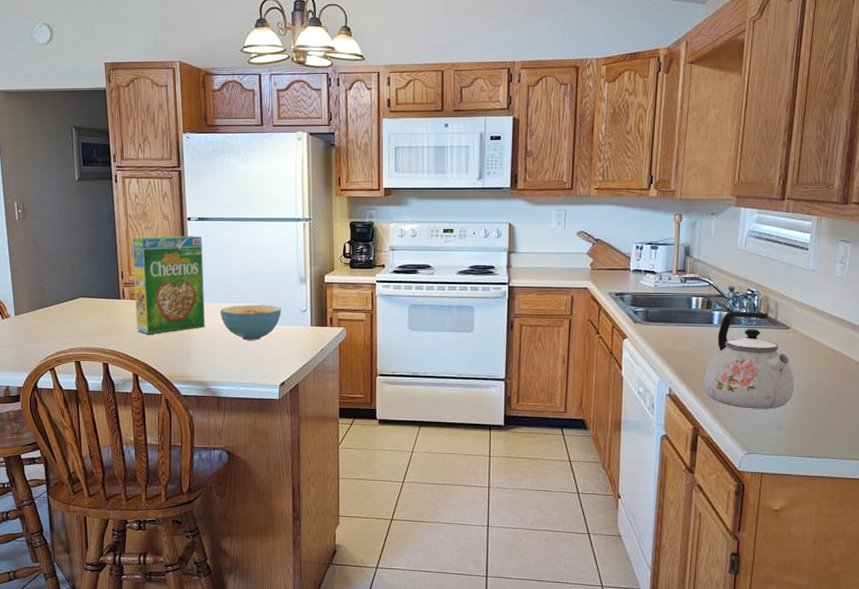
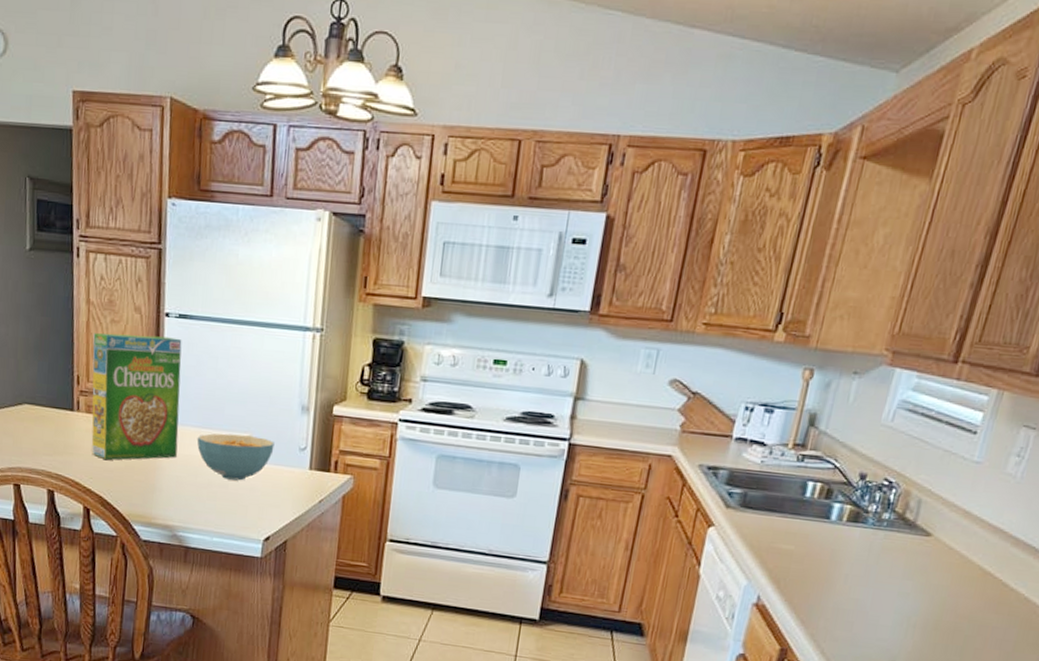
kettle: present [704,311,794,409] -> none [803,505,924,637]

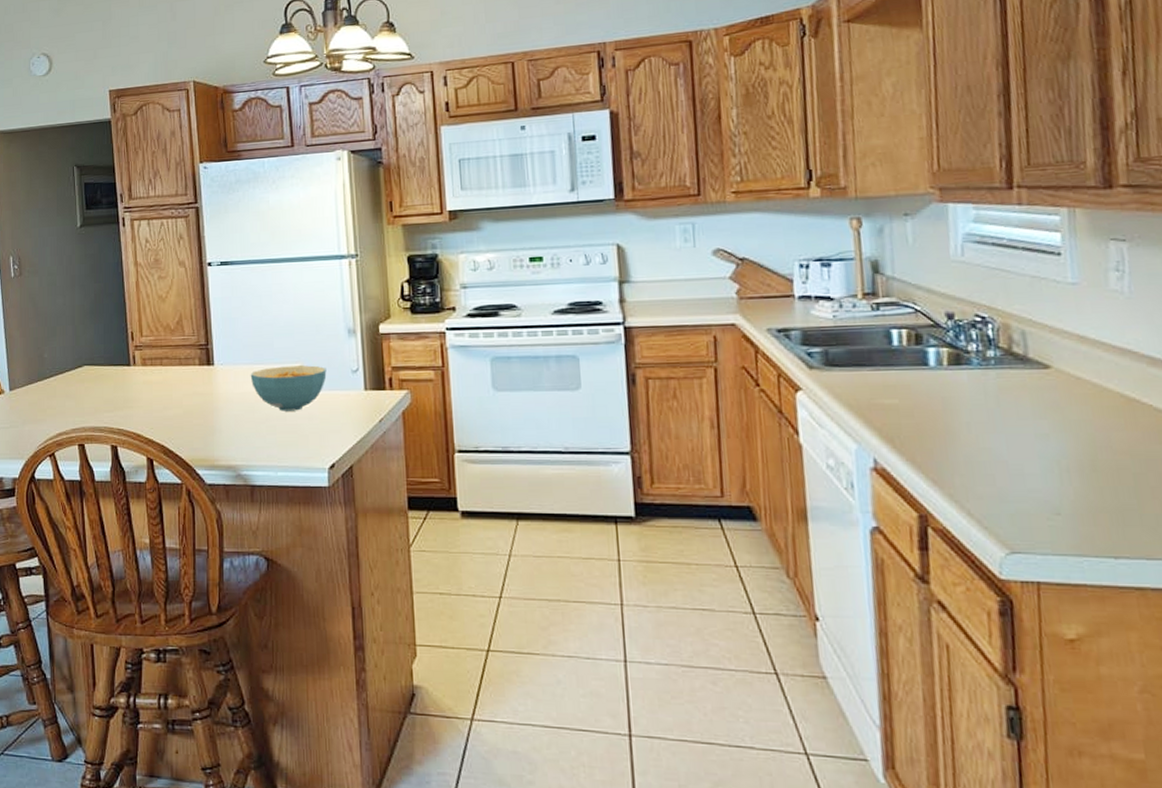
cereal box: present [91,333,182,461] -> none [143,284,232,409]

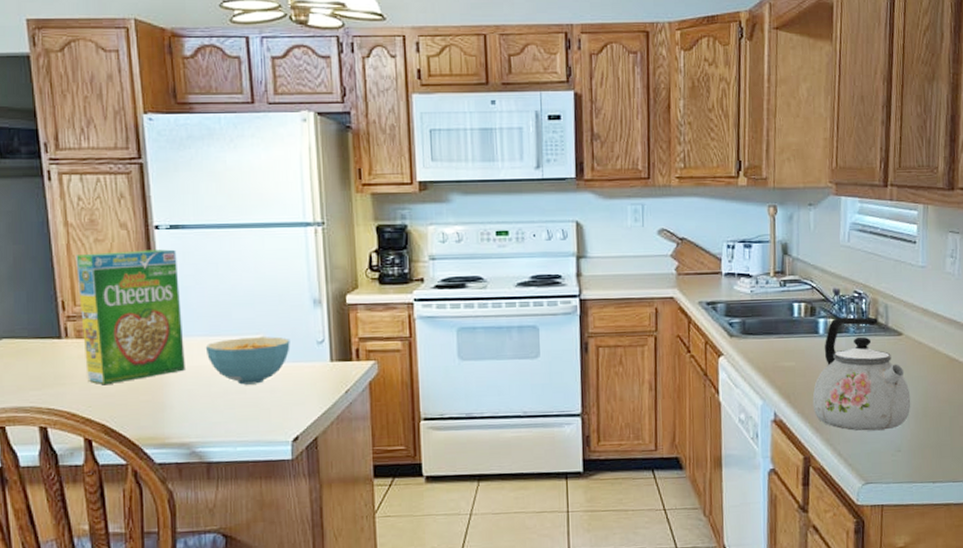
cereal box: none [143,284,232,409] -> present [76,249,185,385]
kettle: none [925,345,1072,487] -> present [812,317,911,431]

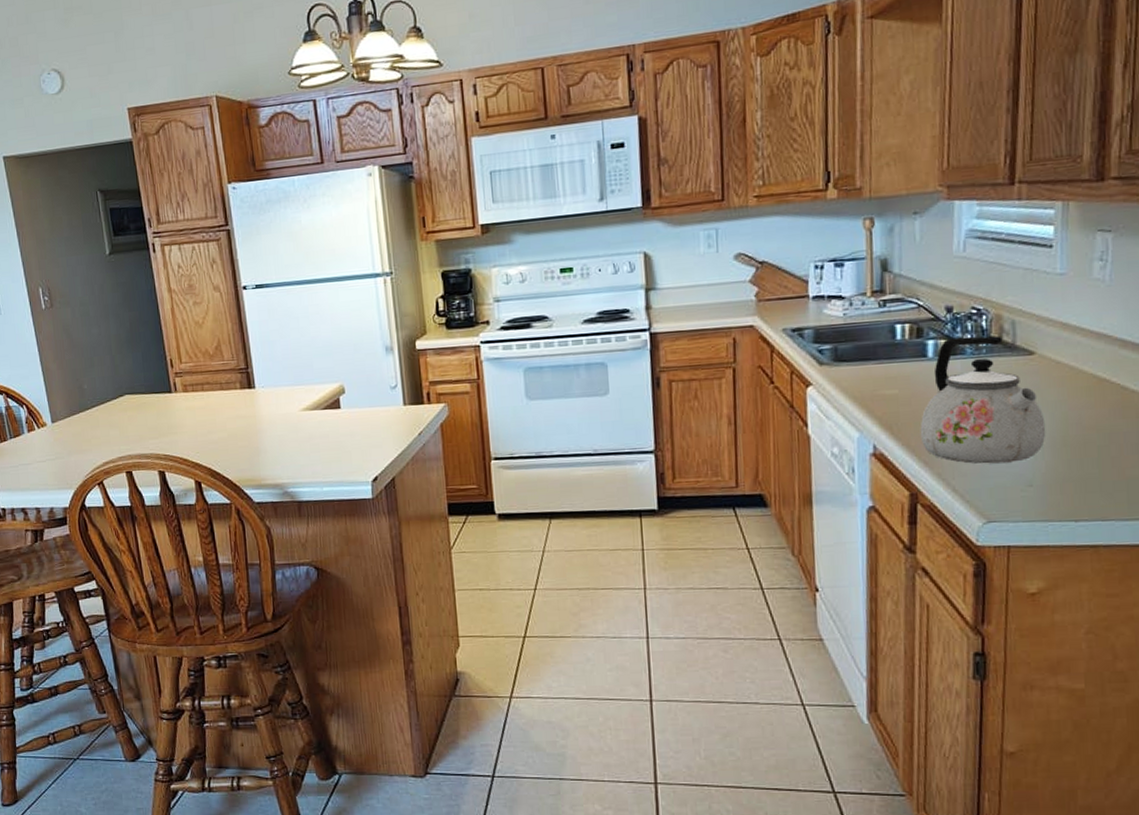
cereal box: present [76,249,185,385] -> none [179,307,275,433]
cereal bowl: present [205,336,290,385] -> none [291,383,366,430]

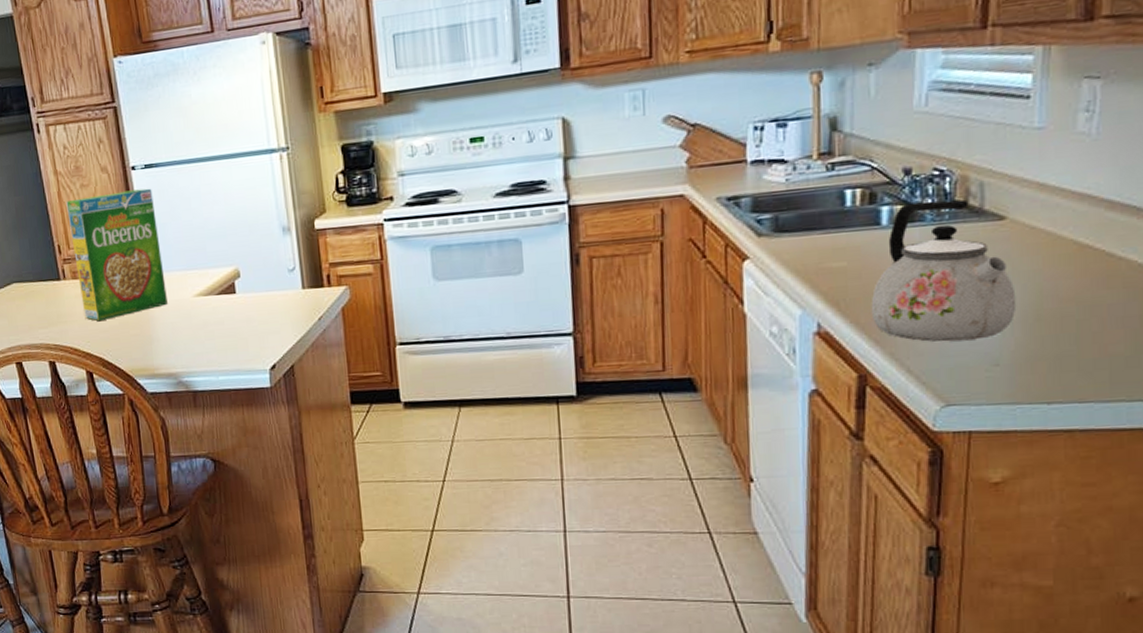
cereal box: none [179,307,275,433] -> present [66,188,168,322]

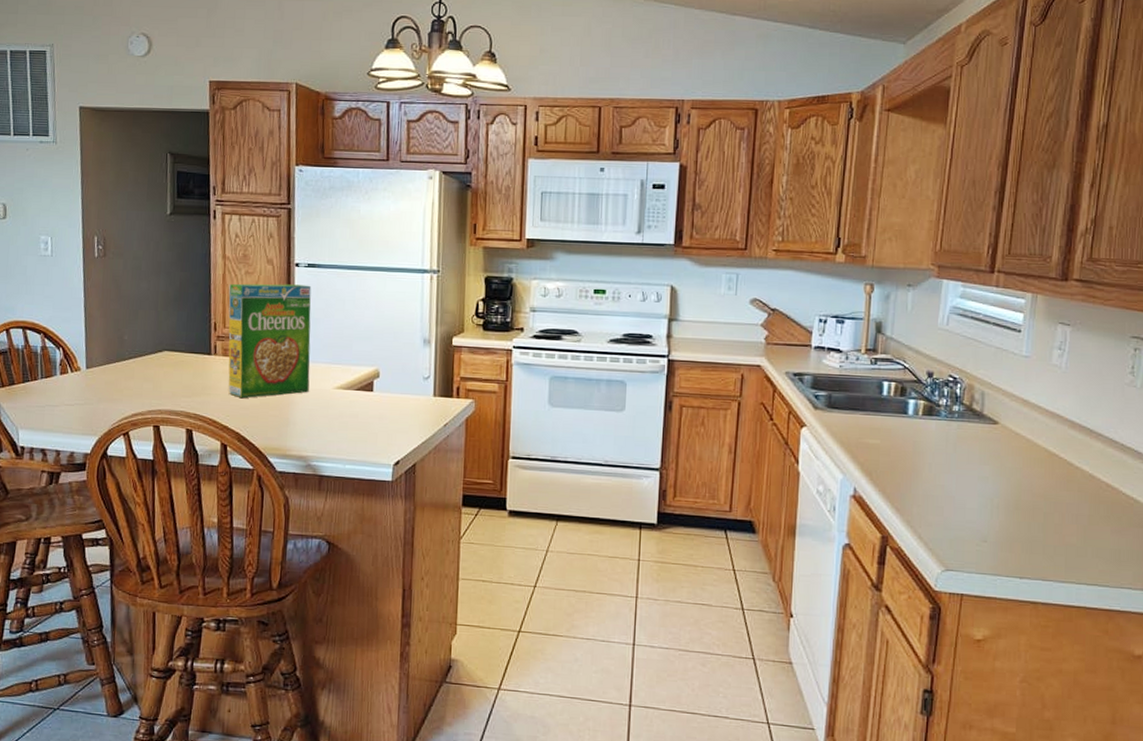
kettle: present [871,199,1017,343] -> none [895,400,1002,519]

